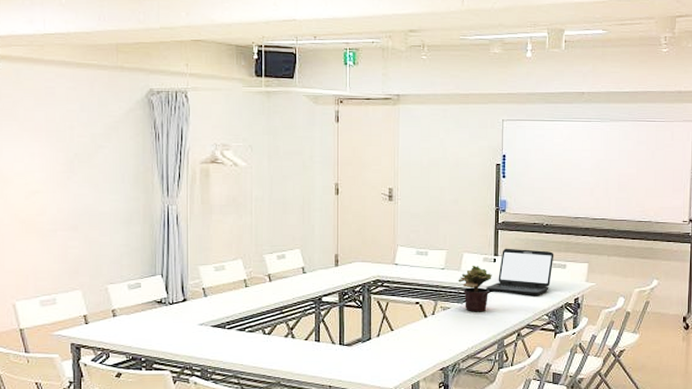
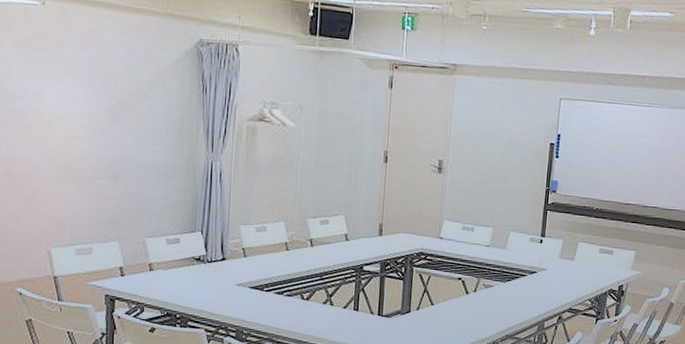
potted plant: present [458,266,492,312] -> none [502,245,538,293]
laptop: present [486,248,554,296] -> none [530,229,602,281]

